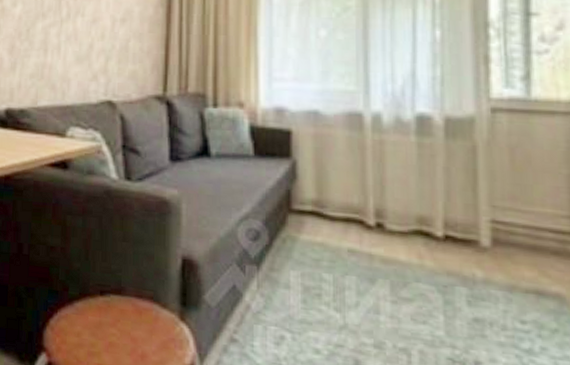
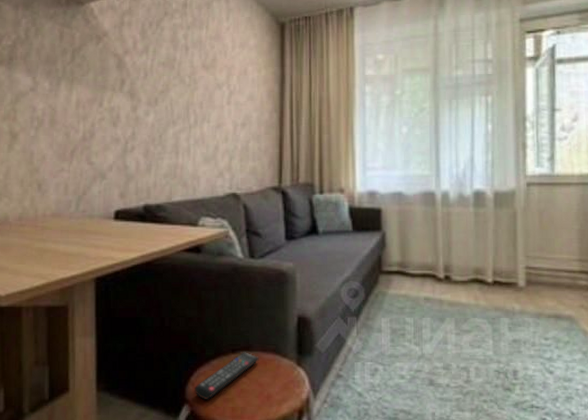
remote control: none [53,295,133,351] -> present [194,352,259,400]

